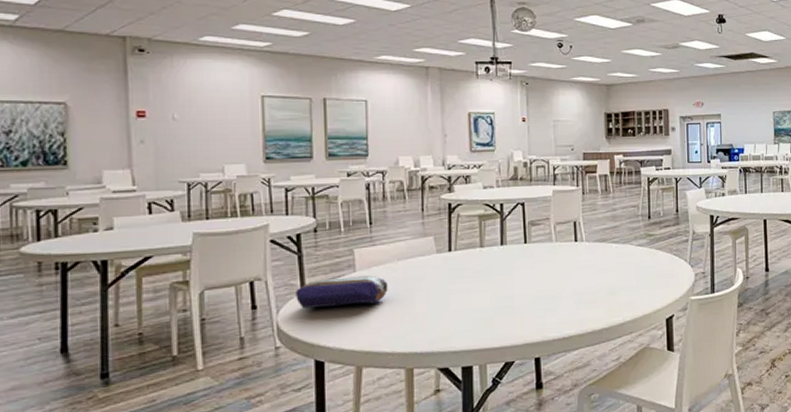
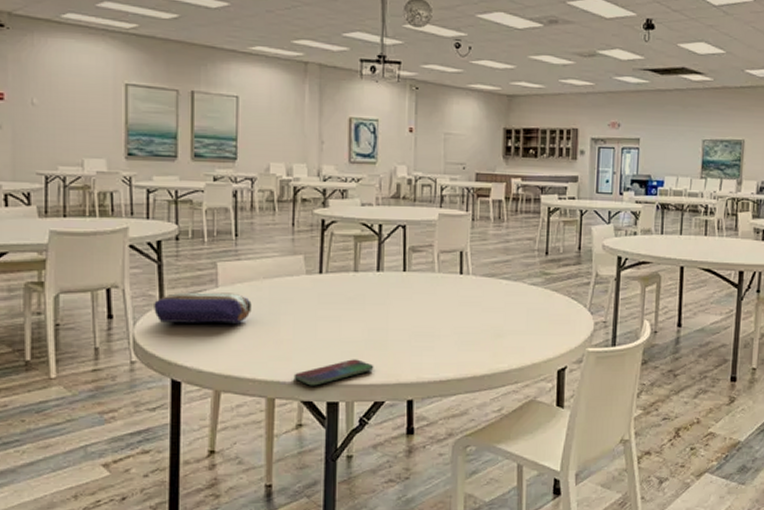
smartphone: none [430,325,503,354] -> present [293,359,374,386]

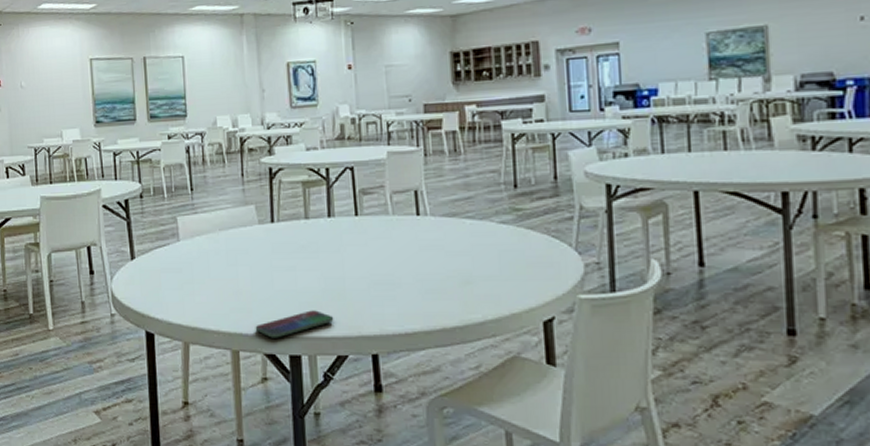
pencil case: present [154,292,252,324] -> none [126,246,211,277]

